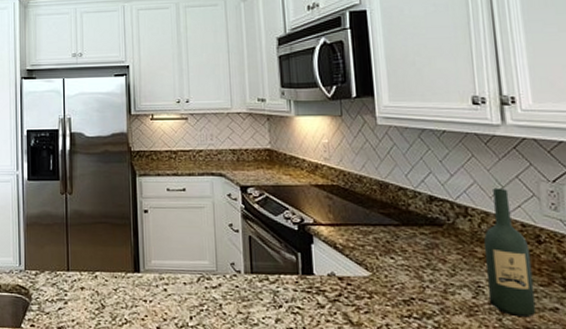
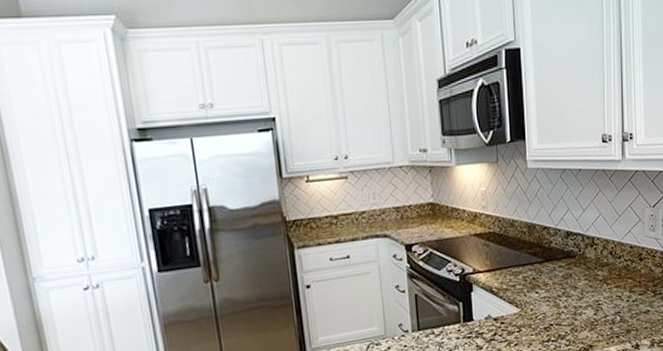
wine bottle: present [483,187,537,318] -> none [603,217,635,323]

